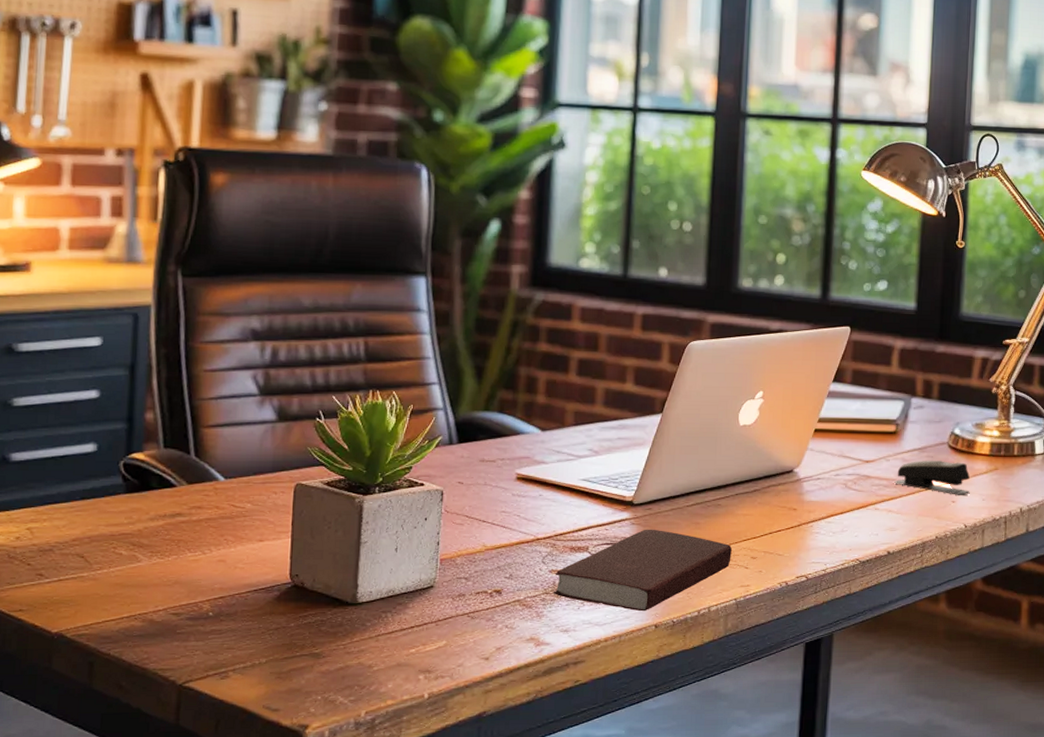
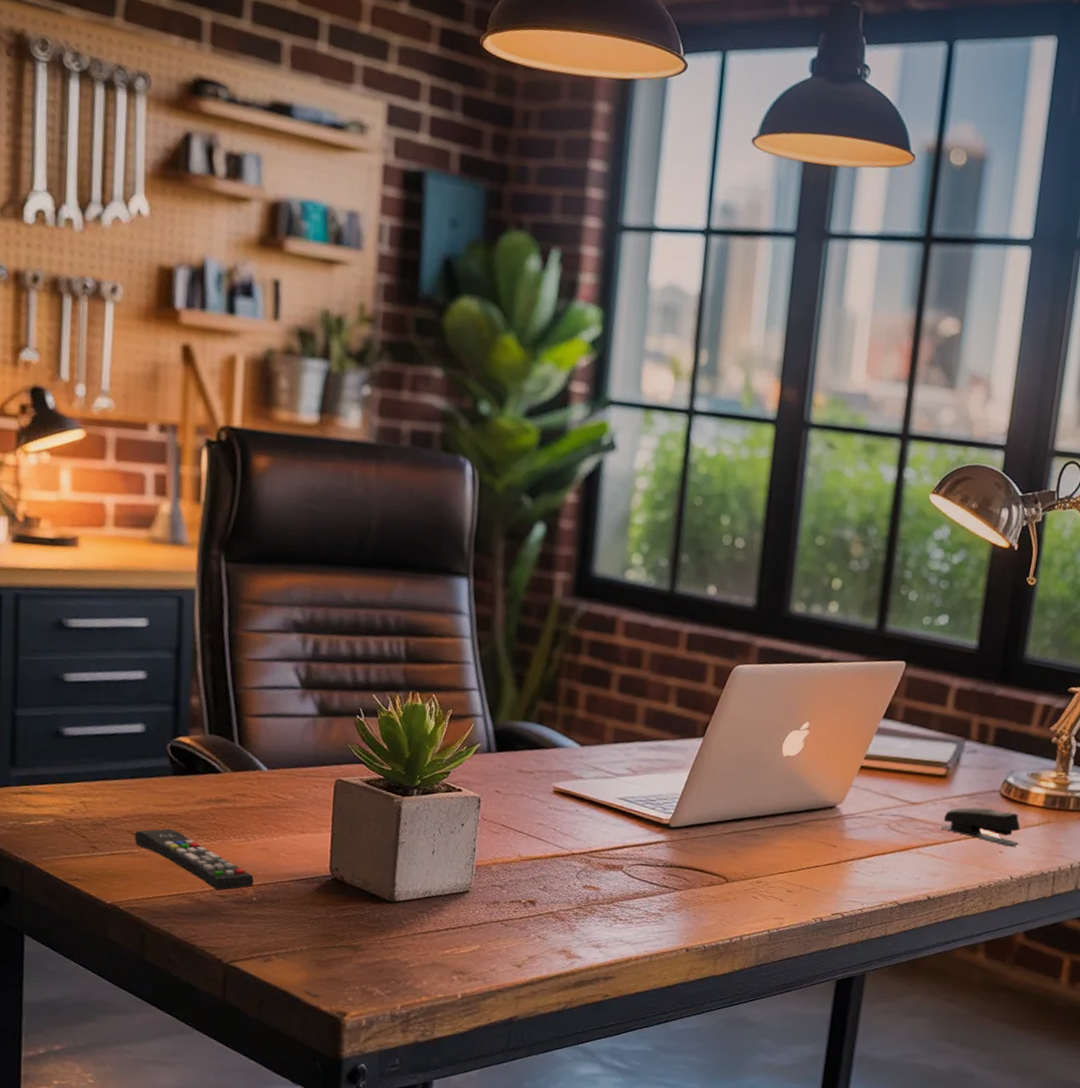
remote control: none [83,549,210,608] -> present [134,828,254,891]
book: present [553,529,732,612] -> none [586,853,768,935]

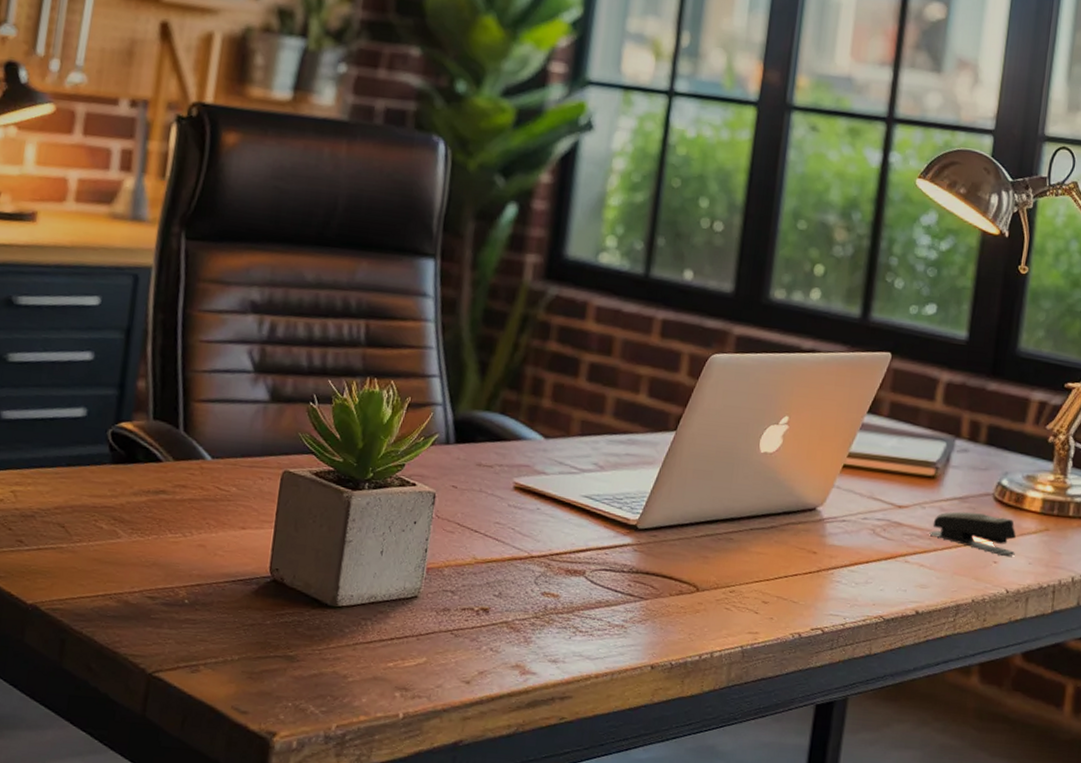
remote control: present [134,828,254,891] -> none [64,521,188,591]

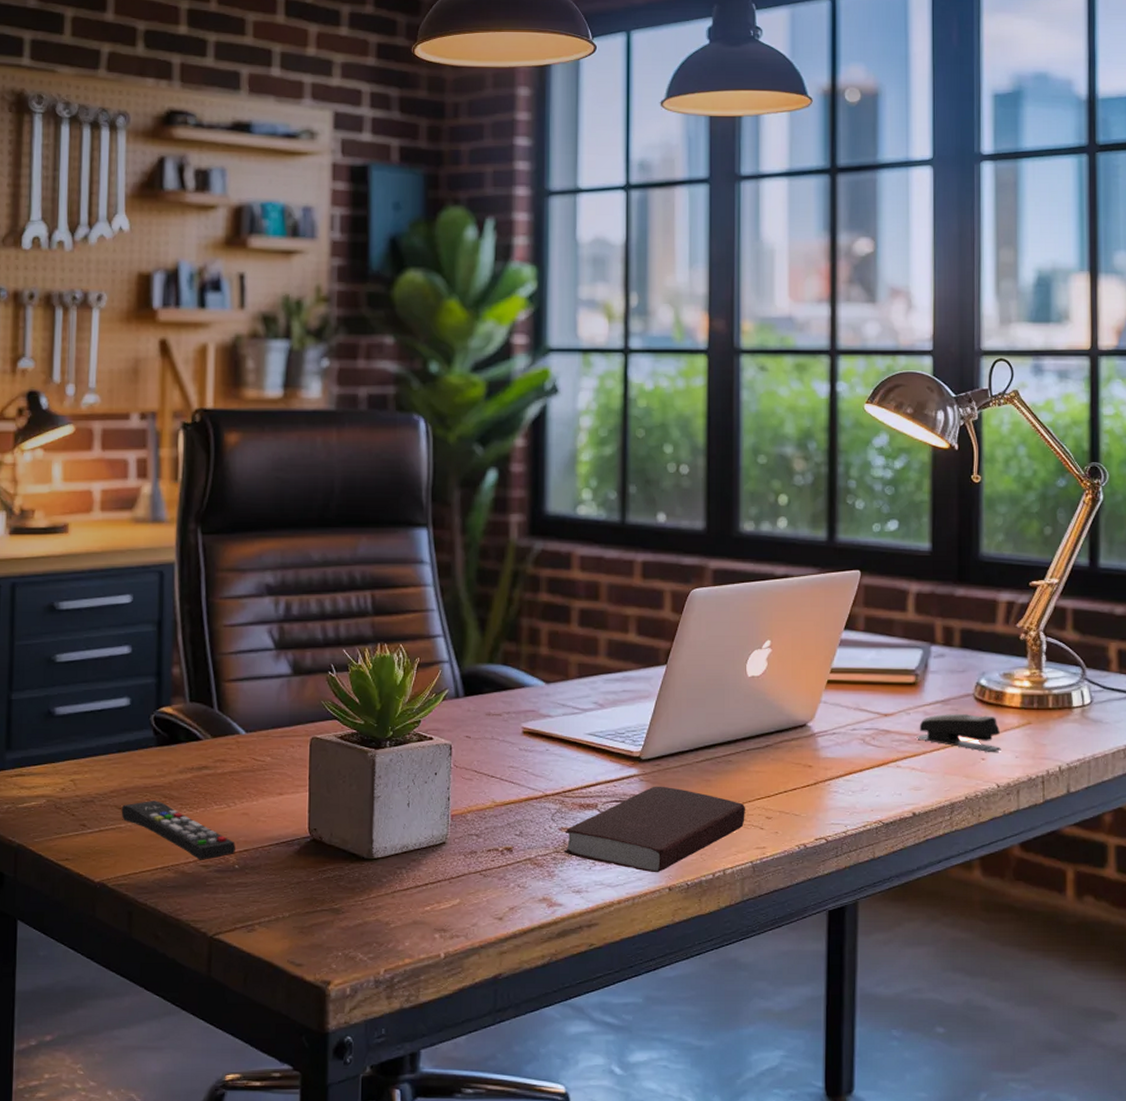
remote control: none [64,521,188,591] -> present [121,801,235,860]
book: none [543,557,742,650] -> present [563,786,745,873]

